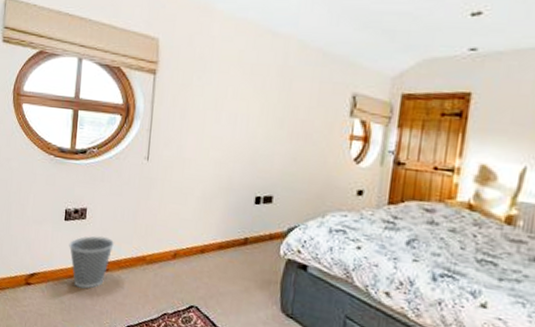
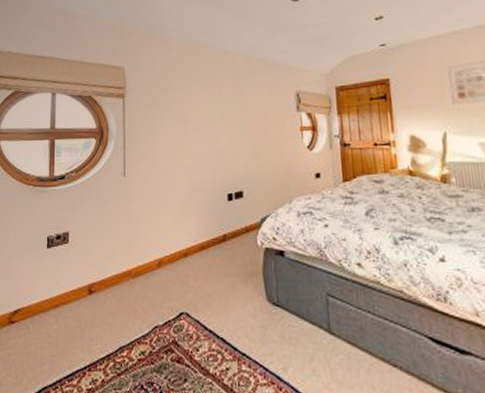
wastebasket: present [69,236,114,289] -> none [53,258,98,316]

